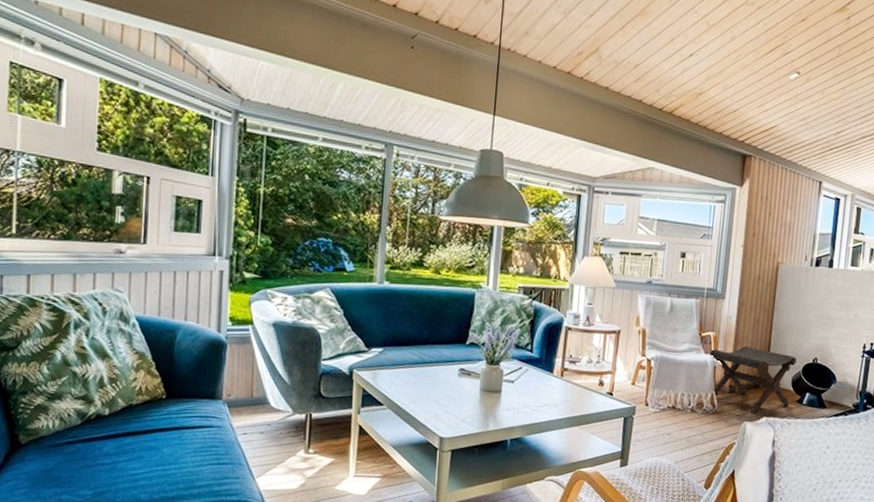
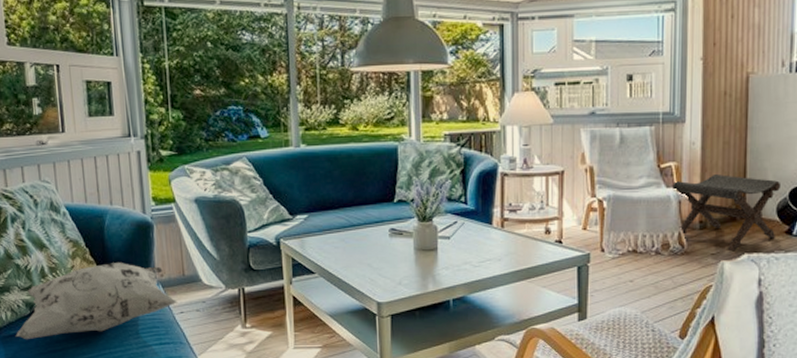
decorative pillow: none [60,378,243,451] -> present [15,263,178,340]

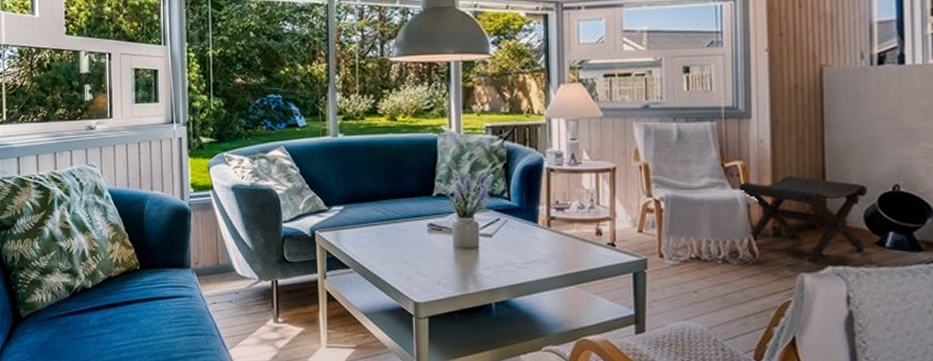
decorative pillow: present [15,263,178,340] -> none [54,249,212,324]

